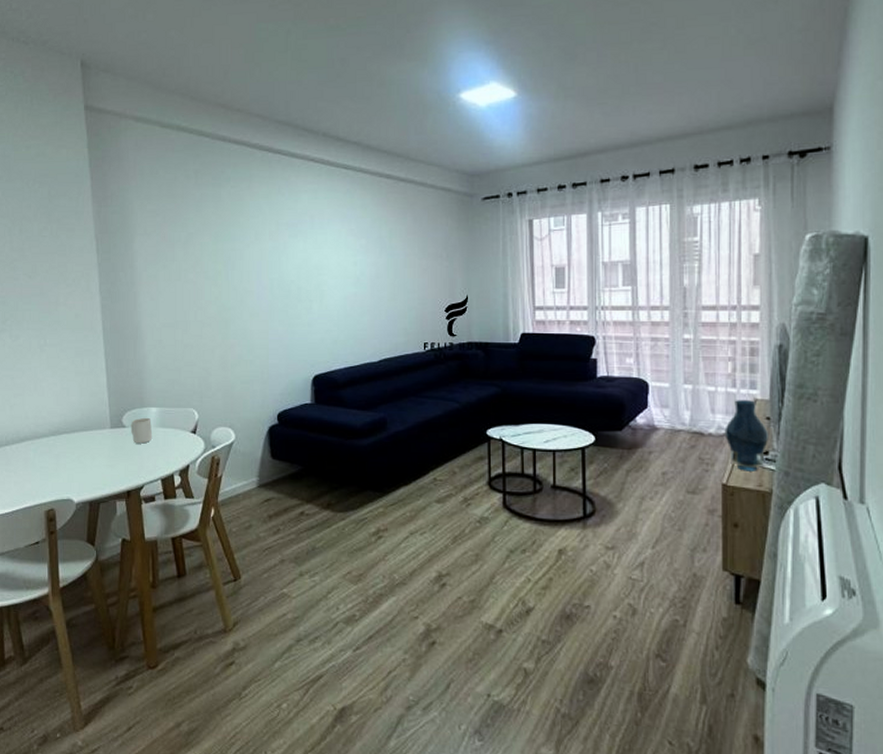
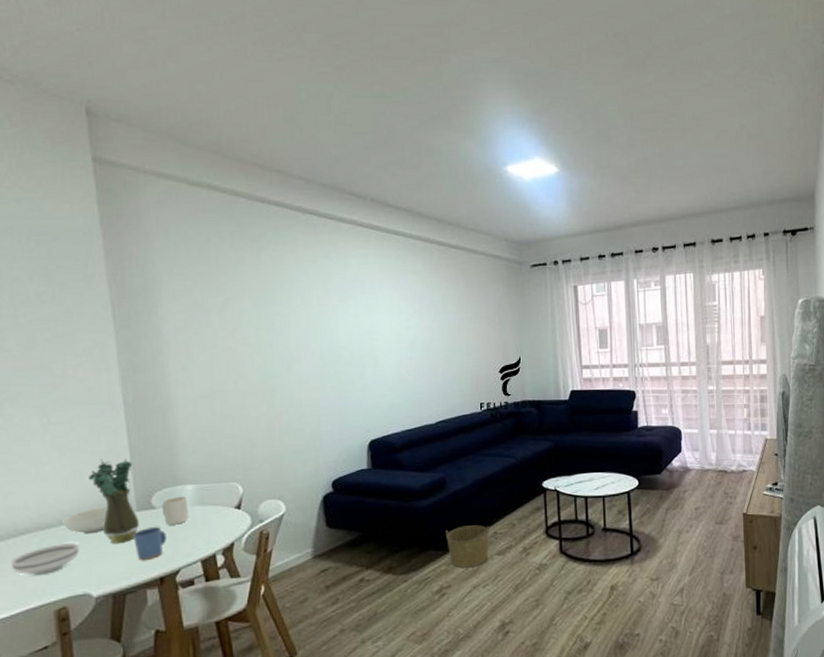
bowl: none [14,452,65,478] -> present [11,543,79,575]
bowl: none [52,422,87,446] -> present [61,506,107,534]
vase: none [74,379,112,456] -> present [89,458,139,543]
mug: none [107,444,133,473] -> present [133,527,166,560]
basket: none [384,469,429,513] -> present [445,525,490,568]
vase: present [724,400,770,471] -> none [743,440,778,501]

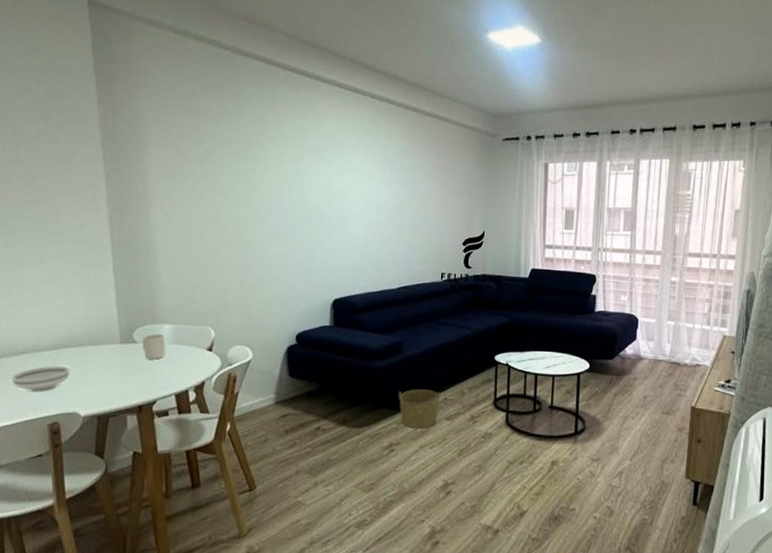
bowl: present [61,506,107,534] -> none [55,336,94,360]
vase: present [89,458,139,543] -> none [79,293,122,371]
mug: present [133,527,166,560] -> none [117,360,145,388]

